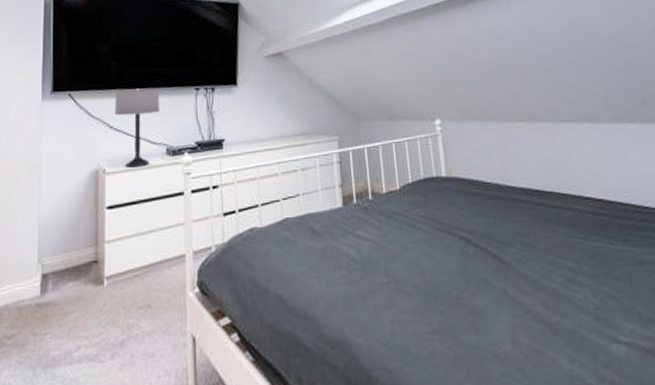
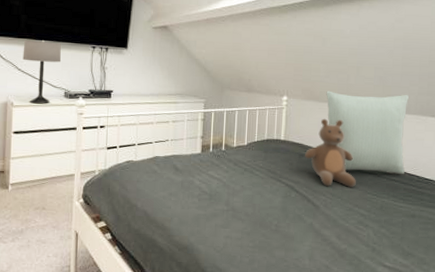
teddy bear: none [476,141,553,233] -> present [305,118,356,187]
pillow: none [488,97,614,208] -> present [326,90,409,174]

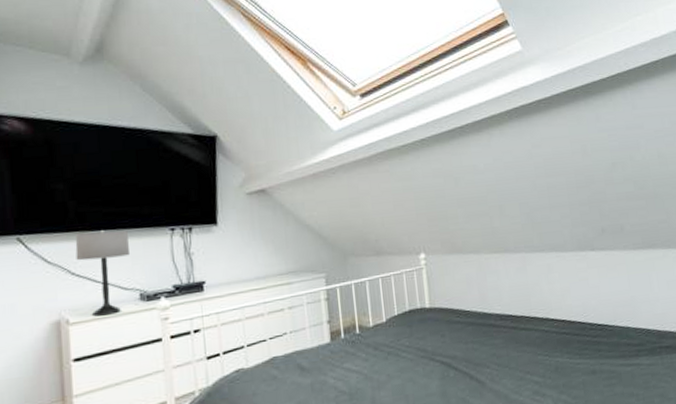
teddy bear: present [305,118,356,187] -> none [457,271,523,355]
pillow: present [326,90,409,174] -> none [469,229,575,332]

